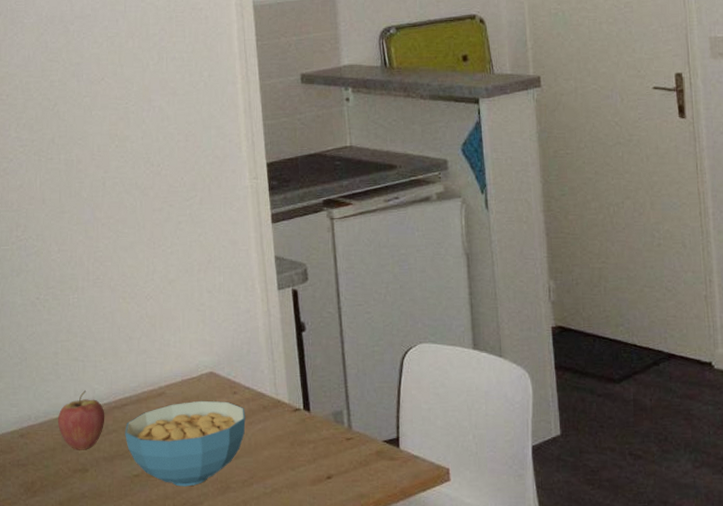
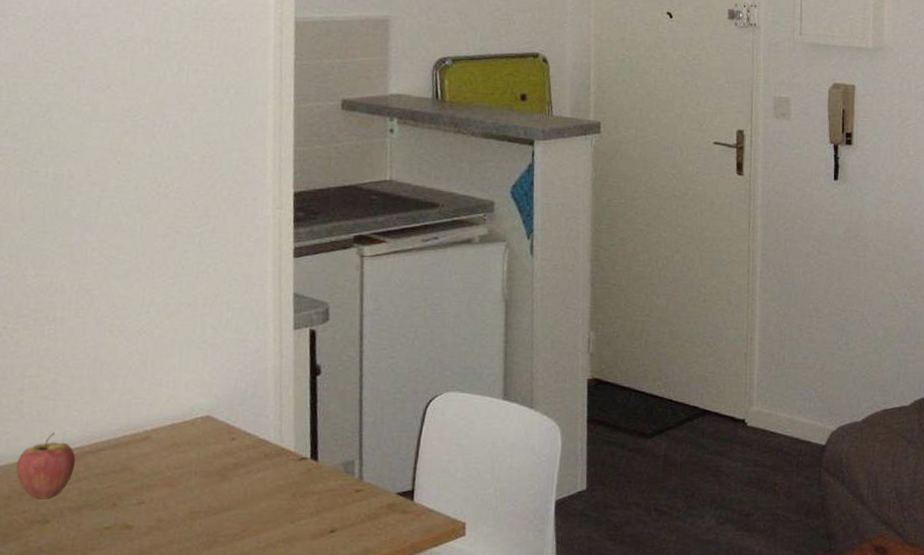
cereal bowl: present [125,400,246,487] -> none [97,446,244,540]

